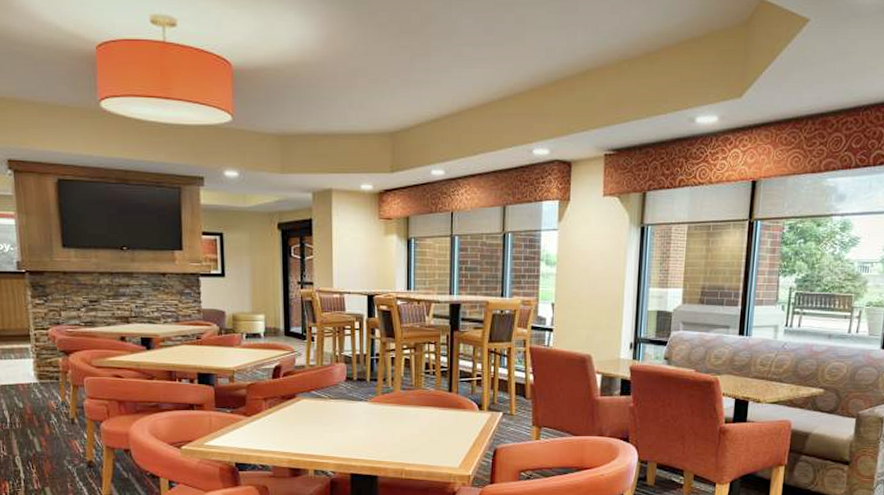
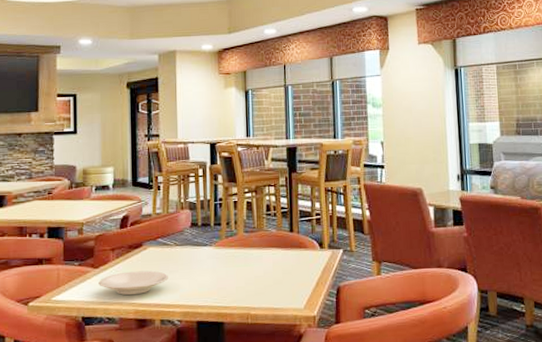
saucer: none [251,422,322,445] -> present [98,270,168,296]

